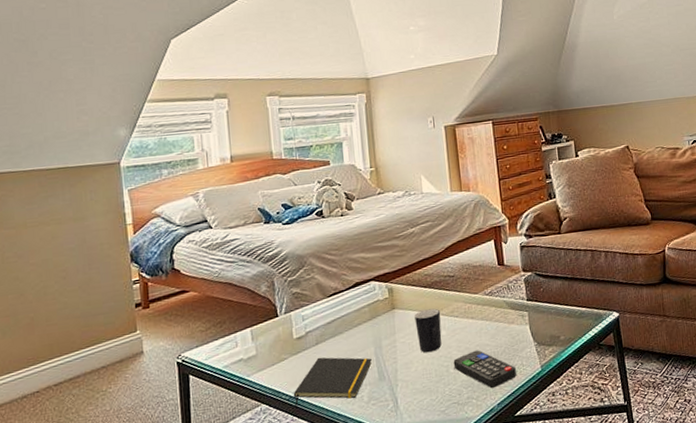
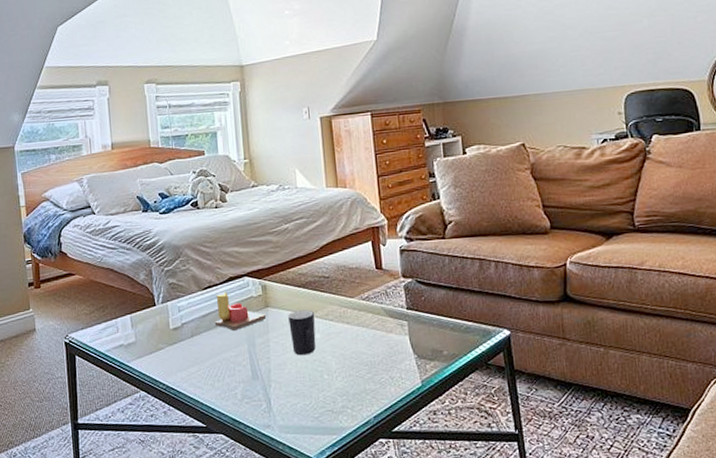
notepad: present [293,357,373,409] -> none [169,350,246,399]
candle: none [340,297,392,336] -> present [214,291,266,332]
remote control: present [453,350,516,389] -> none [327,357,394,400]

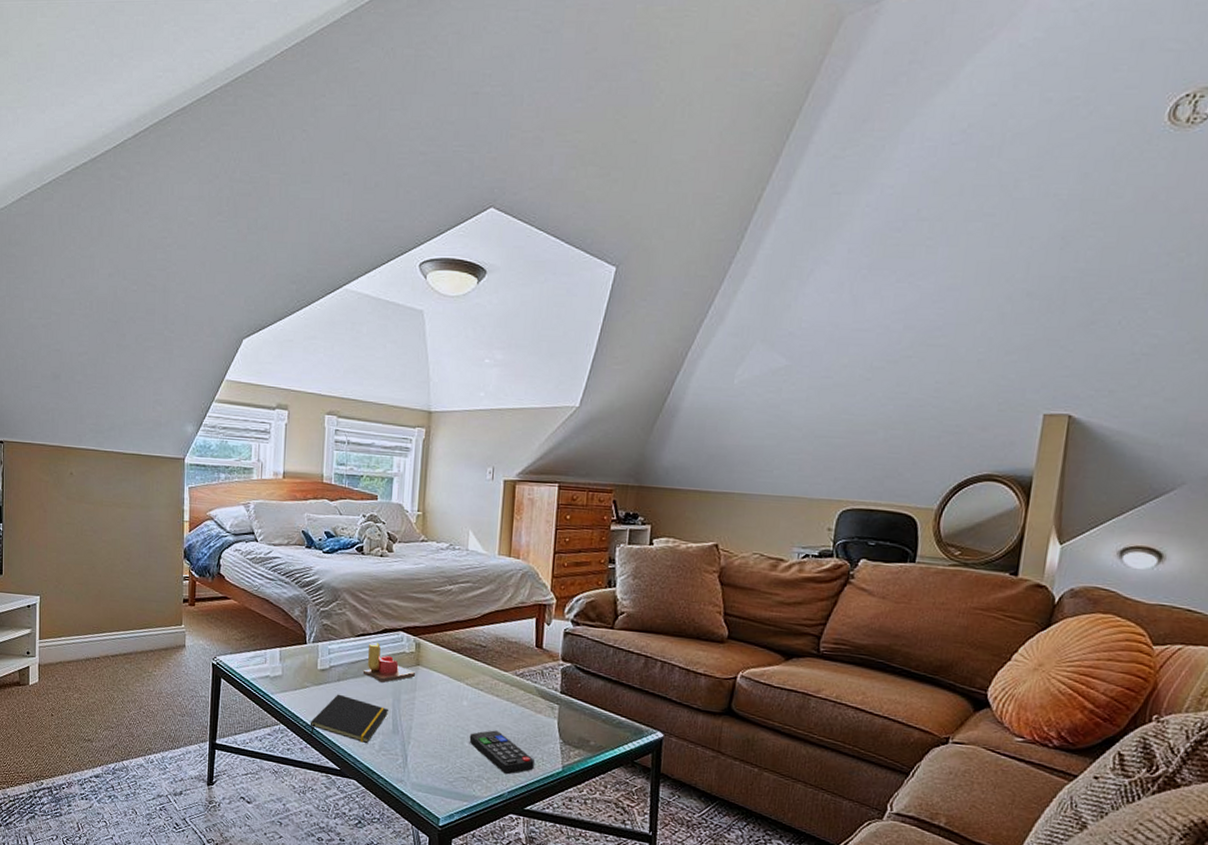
notepad: none [169,350,246,399] -> present [310,694,389,743]
mug: present [288,309,316,356] -> none [437,674,466,720]
remote control: none [327,357,394,400] -> present [469,730,534,775]

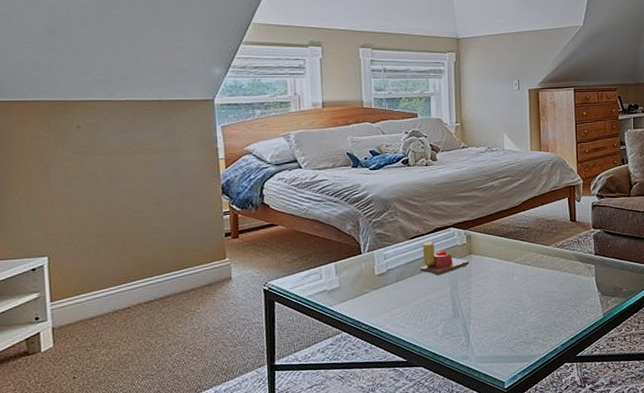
notepad: present [310,694,389,743] -> none [372,293,449,338]
remote control: present [469,730,534,775] -> none [523,296,580,331]

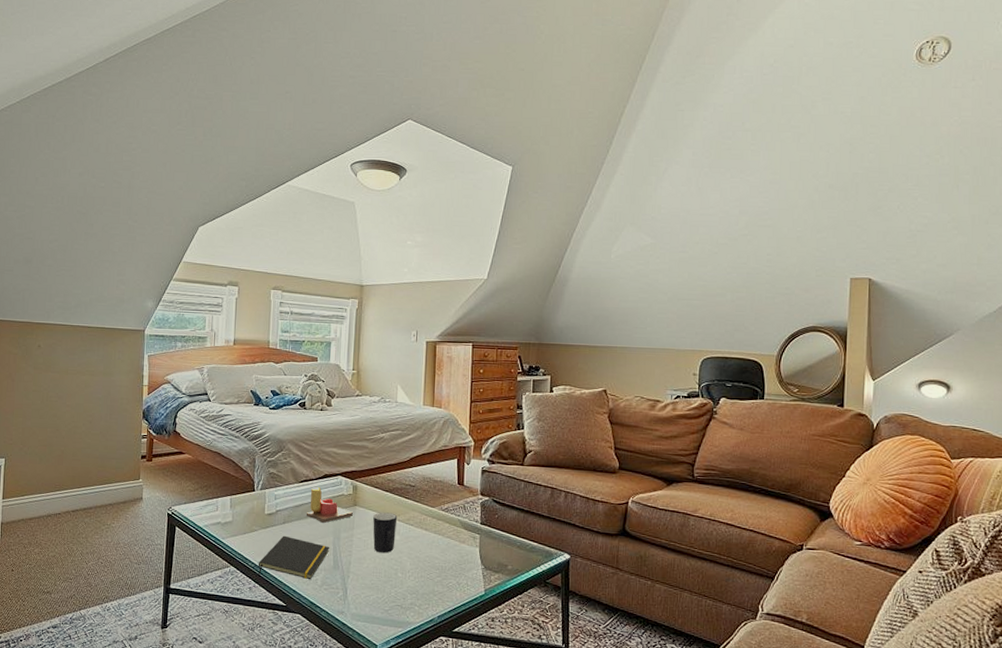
notepad: none [372,293,449,338] -> present [258,535,330,579]
mug: none [490,256,514,296] -> present [373,512,398,553]

